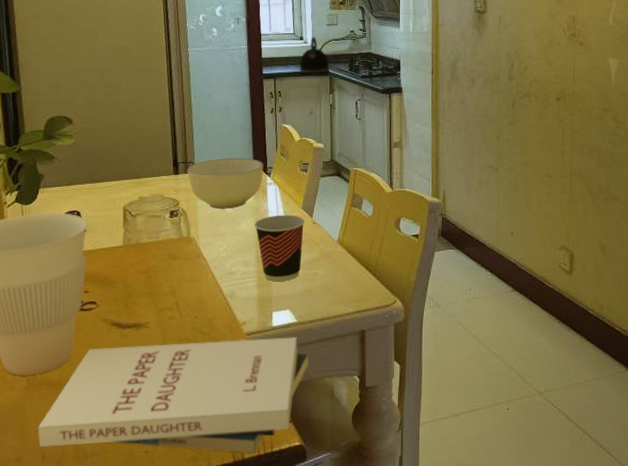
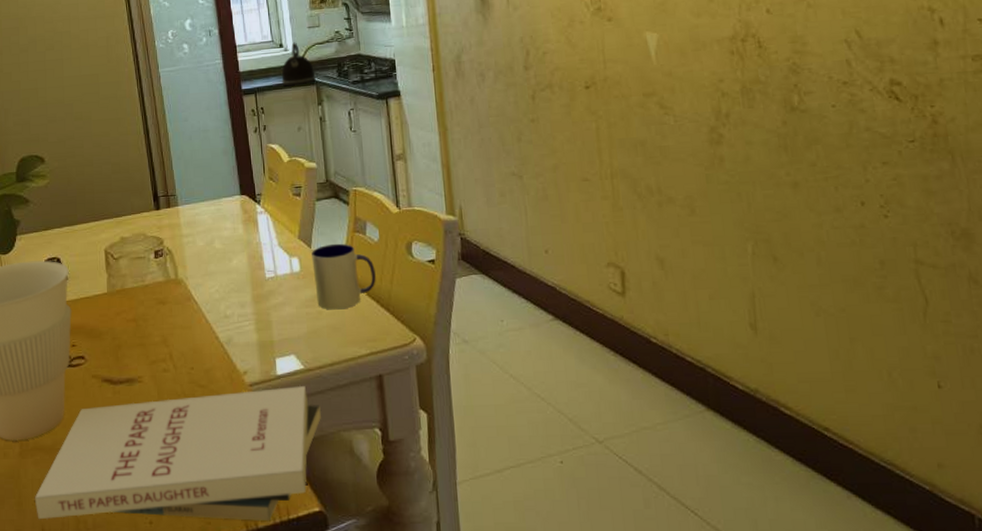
bowl: present [187,157,264,209] -> none [168,185,252,245]
cup: present [255,215,305,281] -> none [247,246,303,323]
mug: none [312,215,367,273] -> present [312,243,376,310]

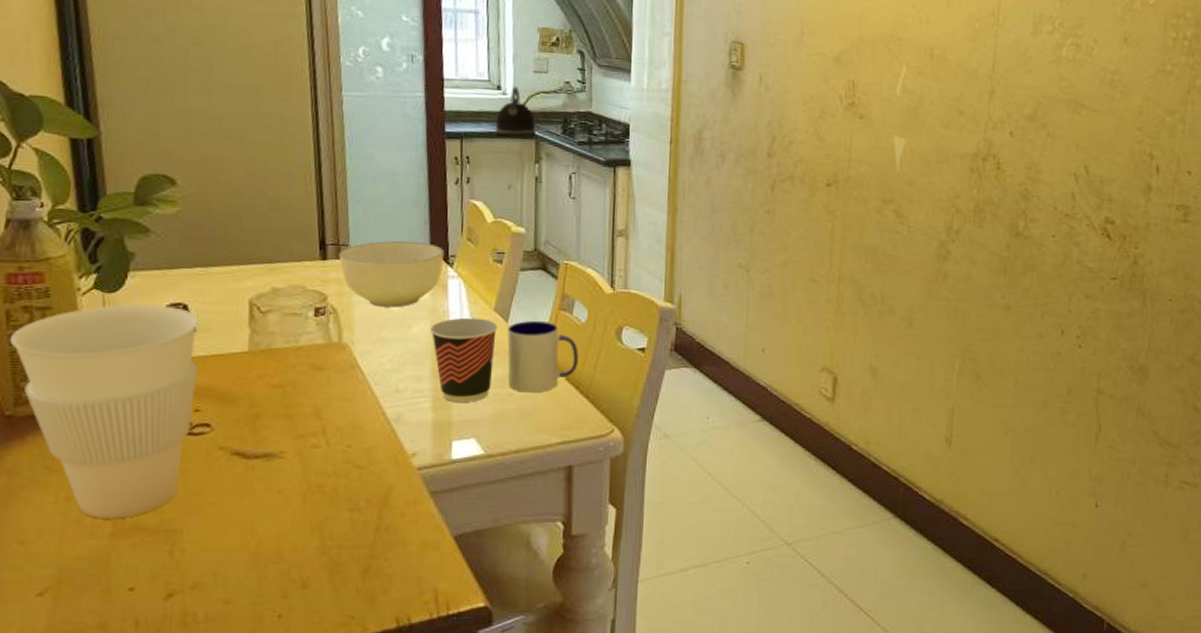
books: present [34,385,321,521] -> none [127,472,498,616]
bowl: none [168,185,252,245] -> present [338,240,444,308]
cup: none [247,246,303,323] -> present [430,317,498,402]

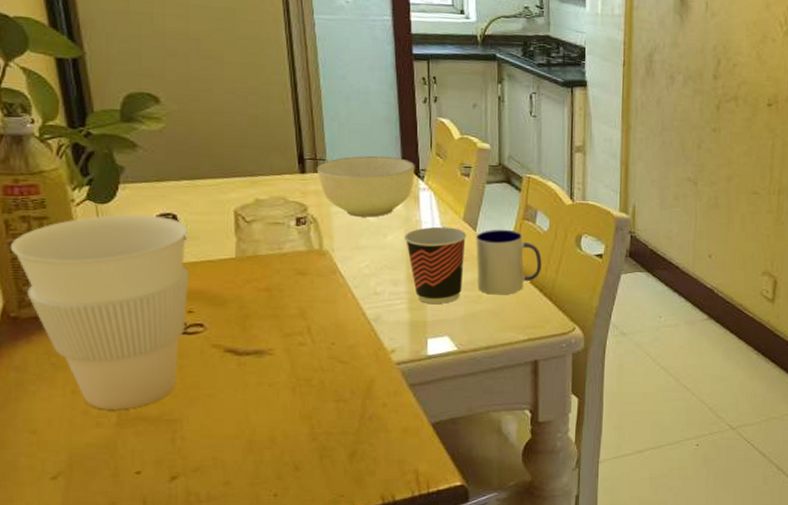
kettle: present [495,86,536,138] -> none [459,10,498,60]

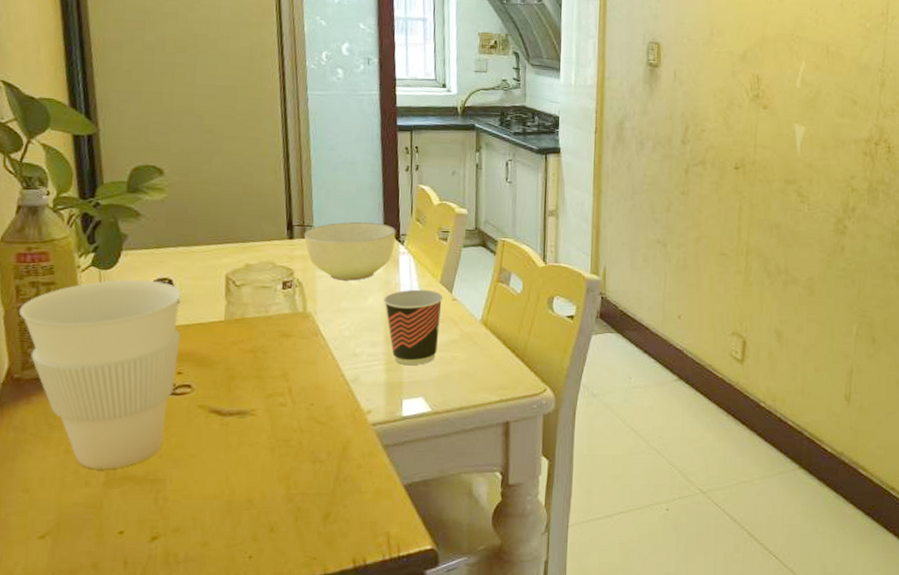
mug: present [476,229,542,295] -> none [451,291,515,356]

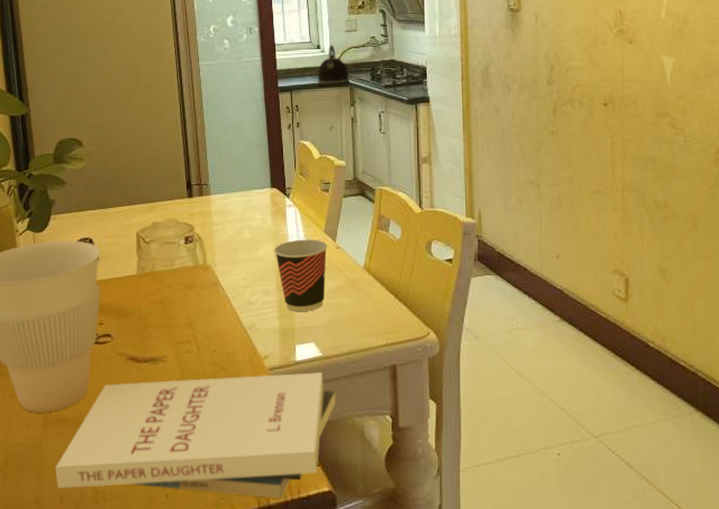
books: none [118,427,444,557] -> present [55,371,336,498]
bowl: present [303,221,396,281] -> none [201,178,282,234]
kettle: none [441,84,477,130] -> present [317,44,350,88]

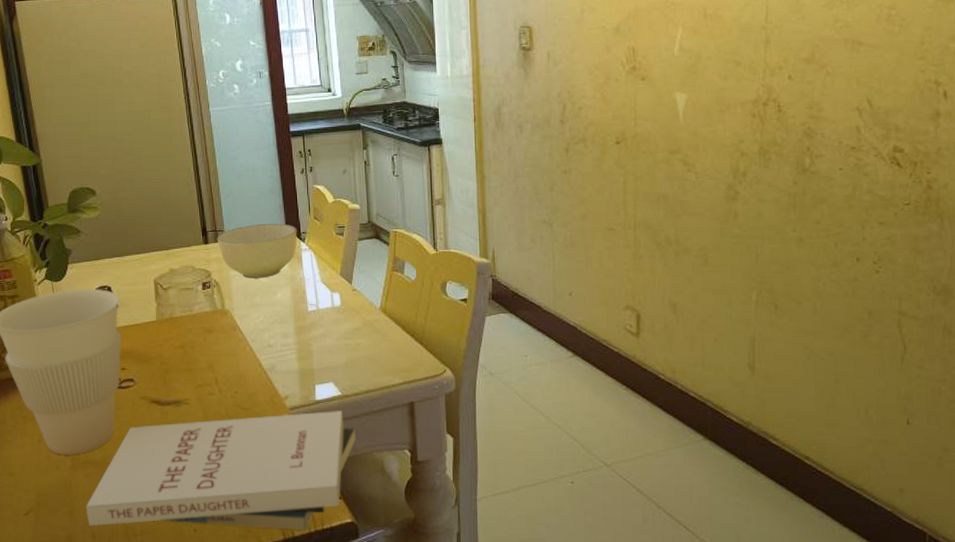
bowl: none [201,178,282,234] -> present [217,223,297,279]
cup: present [274,239,328,311] -> none [291,282,344,353]
kettle: present [317,44,350,88] -> none [329,87,362,131]

